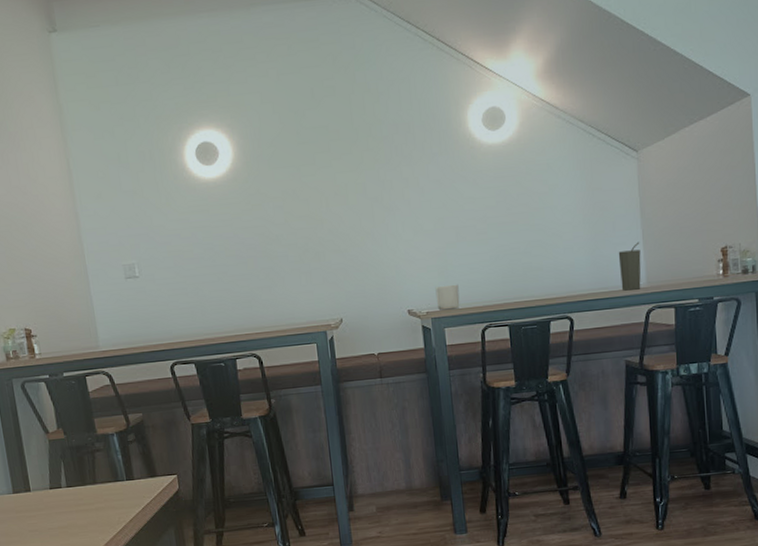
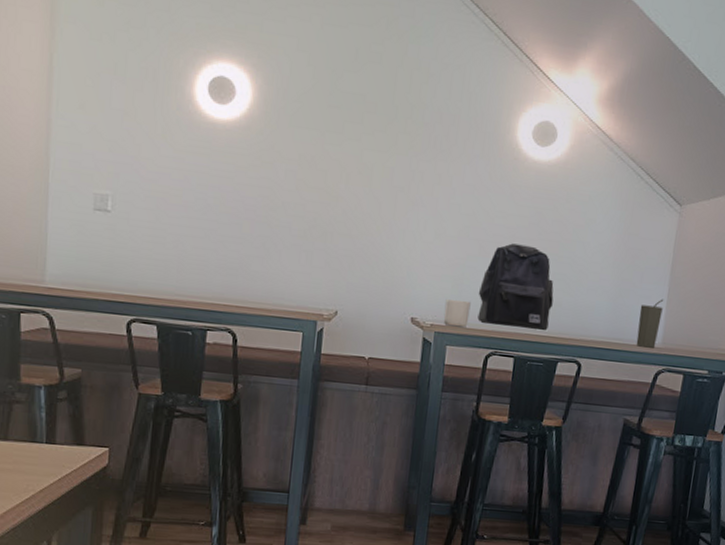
backpack: none [463,222,534,302] -> present [477,243,554,331]

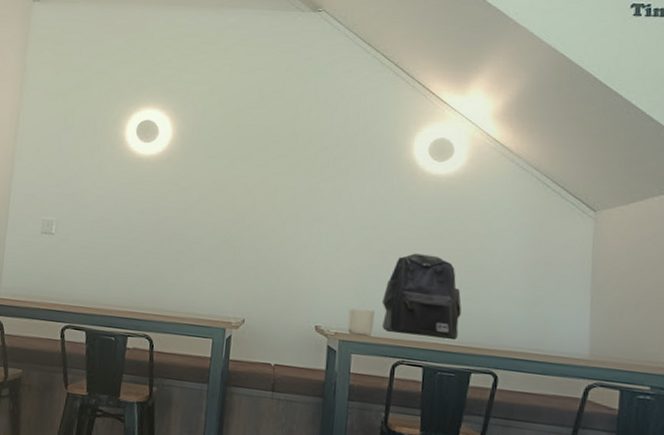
cup: present [636,299,664,349] -> none [559,307,587,362]

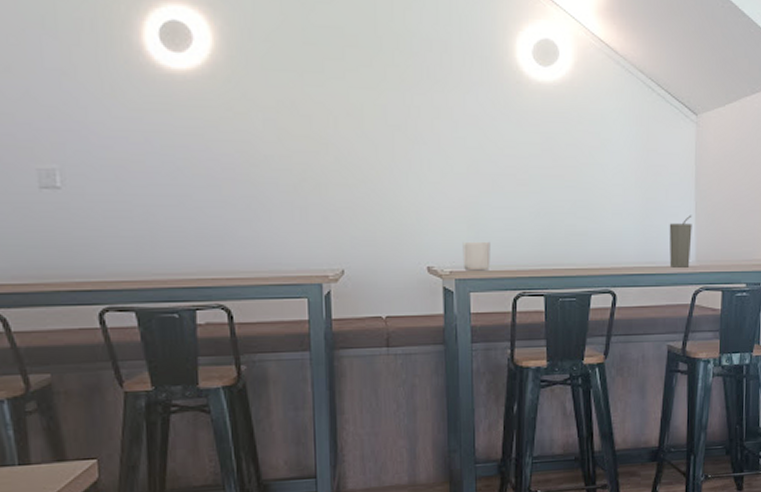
backpack: present [381,253,462,341] -> none [497,174,578,264]
cup: none [559,307,587,362] -> present [669,215,692,269]

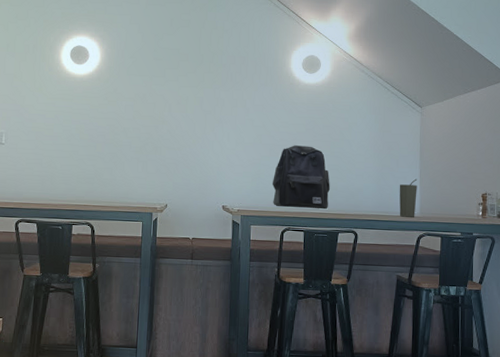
mug: present [462,241,491,271] -> none [247,189,267,211]
backpack: none [497,174,578,264] -> present [272,145,330,210]

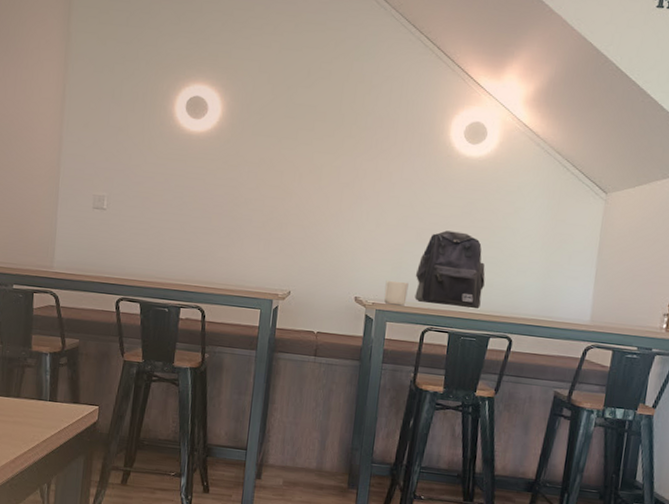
mug: none [247,189,267,211] -> present [384,280,409,306]
cup: present [399,178,418,219] -> none [565,279,592,327]

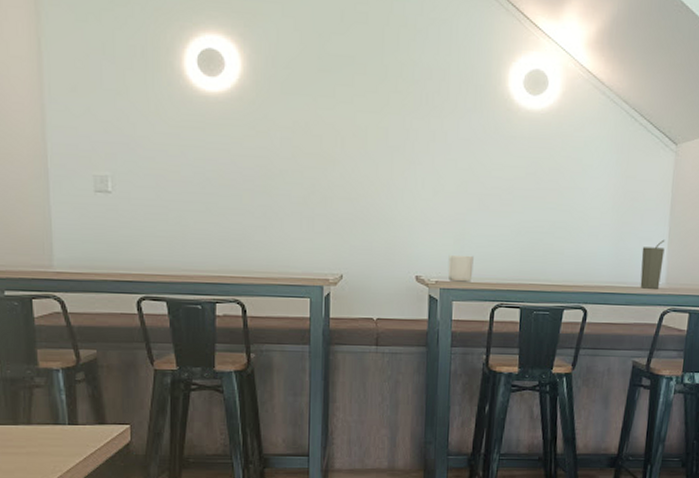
backpack: present [415,230,485,310] -> none [480,195,555,280]
cup: none [565,279,592,327] -> present [640,239,666,290]

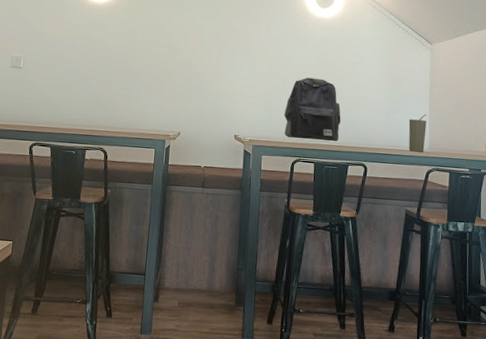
mug: present [448,254,474,282] -> none [259,120,279,141]
backpack: none [480,195,555,280] -> present [283,77,341,142]

